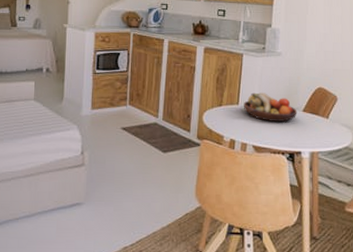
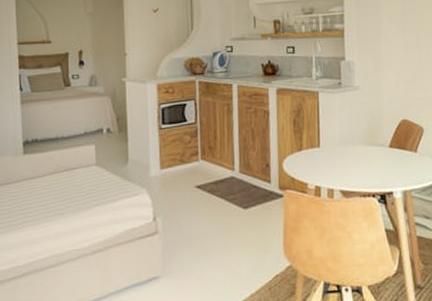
fruit bowl: present [243,92,297,123] -> none [324,131,384,163]

